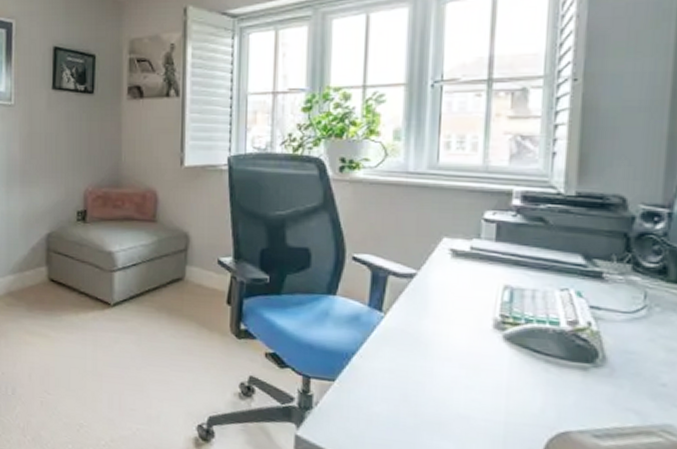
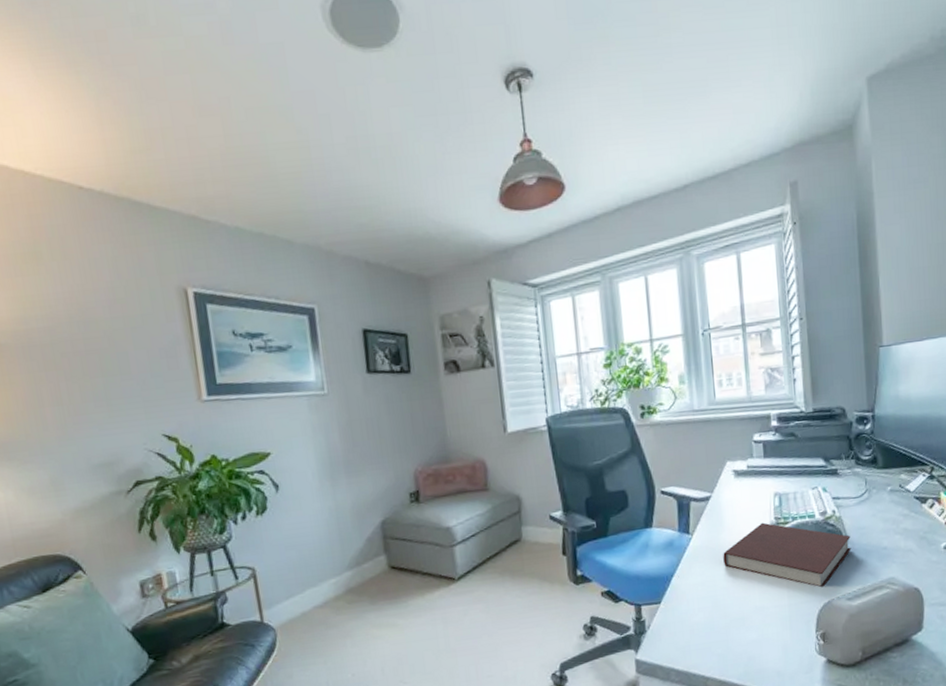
notebook: none [422,317,611,413] -> present [723,522,852,588]

